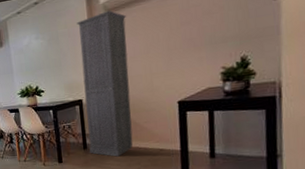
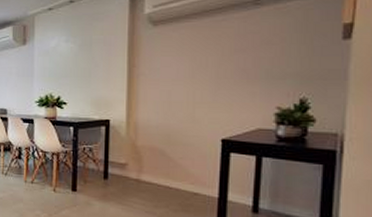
cabinet: present [76,11,133,157] -> none [111,23,173,194]

